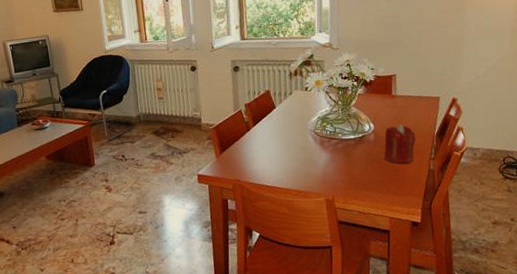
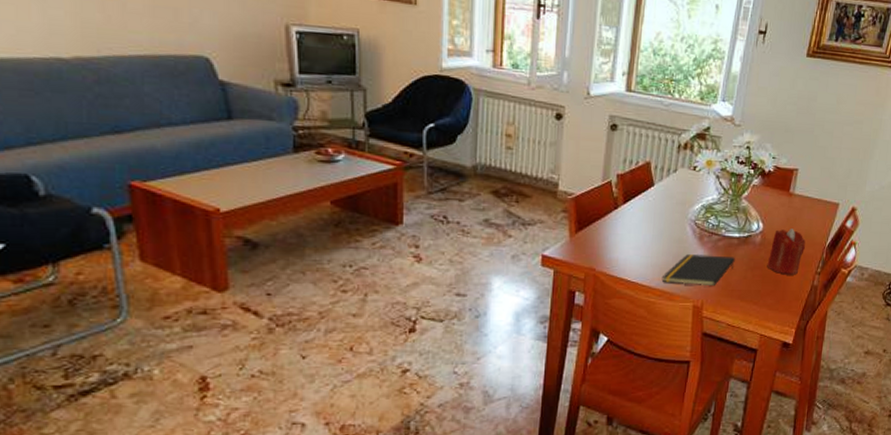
notepad: none [296,155,355,184] -> present [662,254,735,287]

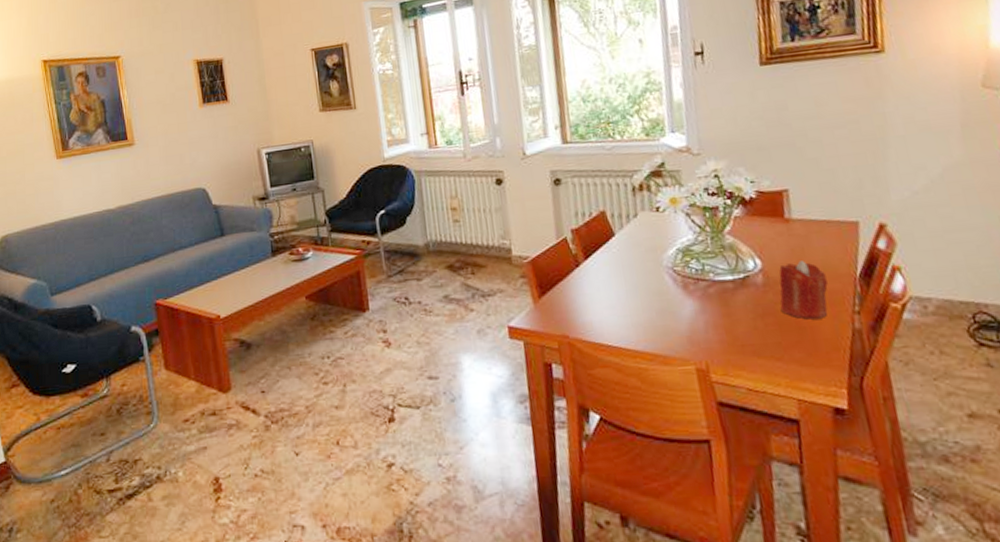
notepad: present [662,254,735,287] -> none [649,304,736,344]

